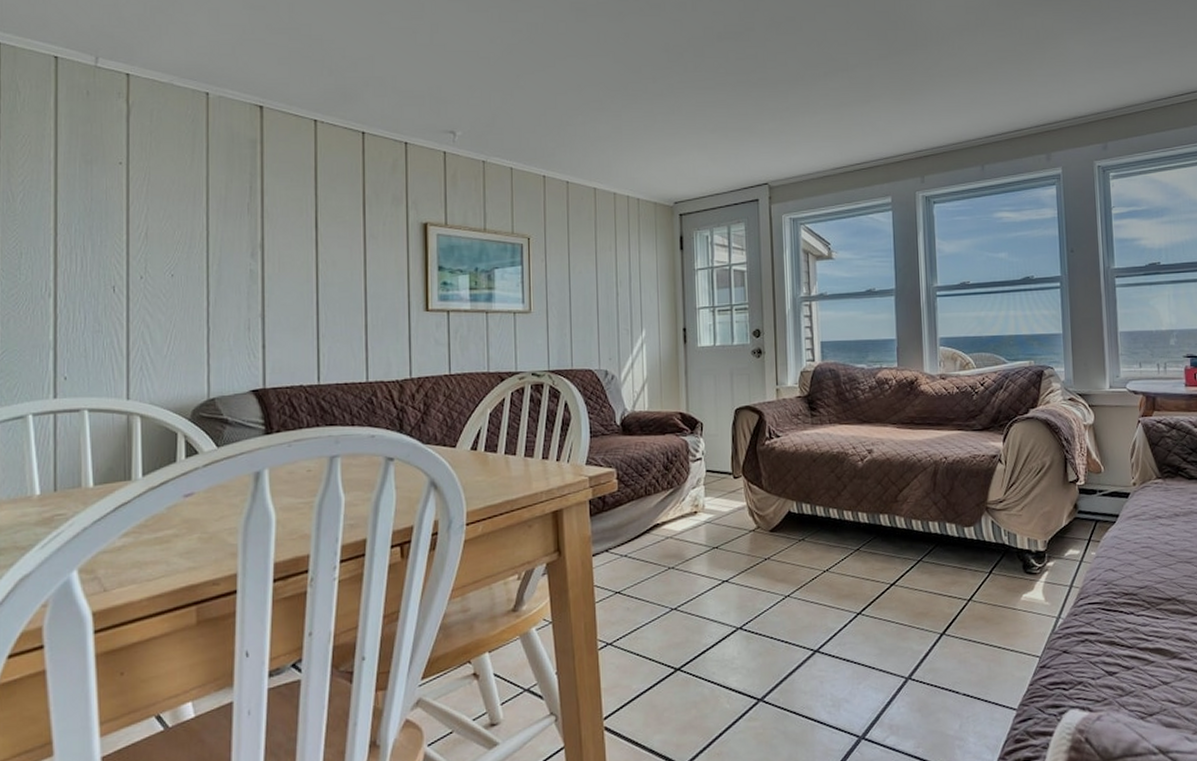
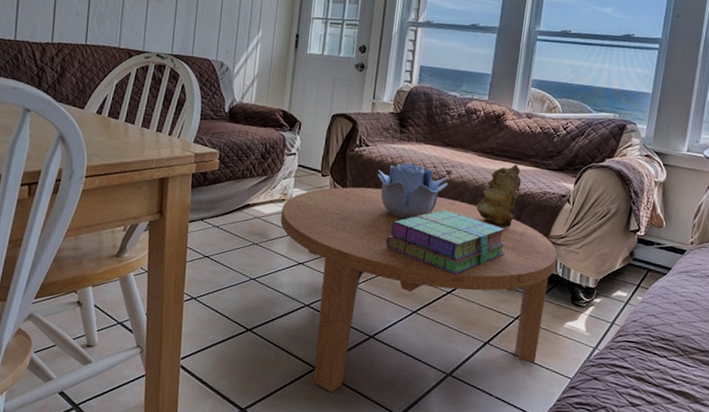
coffee table: none [695,479,1000,725] -> present [280,187,558,392]
decorative bowl: none [794,448,871,512] -> present [377,162,448,220]
stack of books: none [814,493,944,564] -> present [385,210,506,275]
seashell: none [906,430,948,501] -> present [476,164,522,227]

